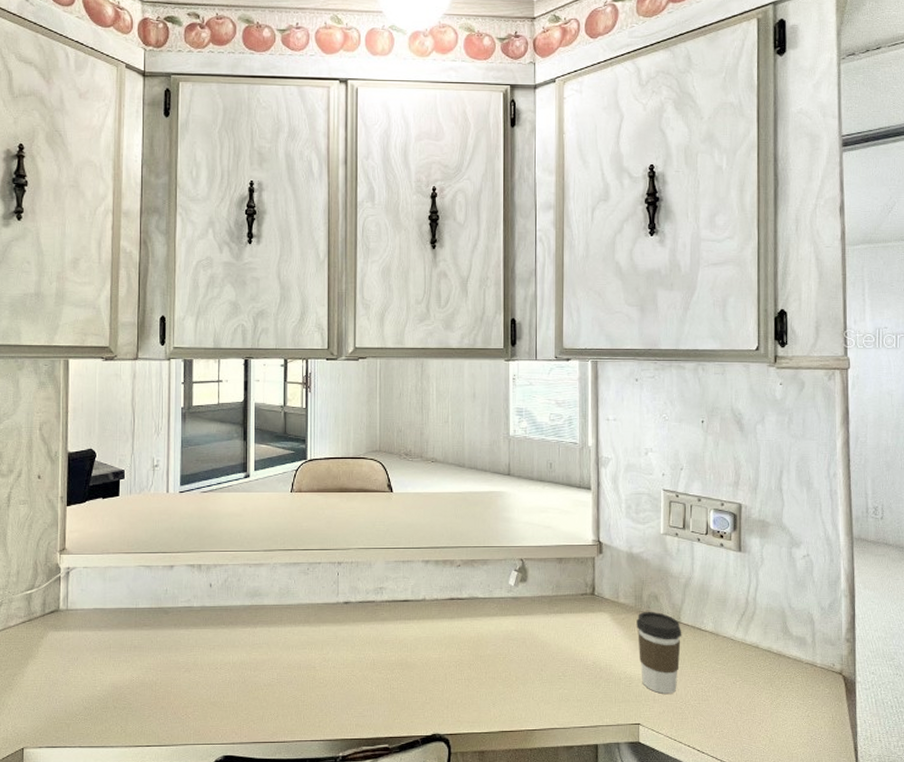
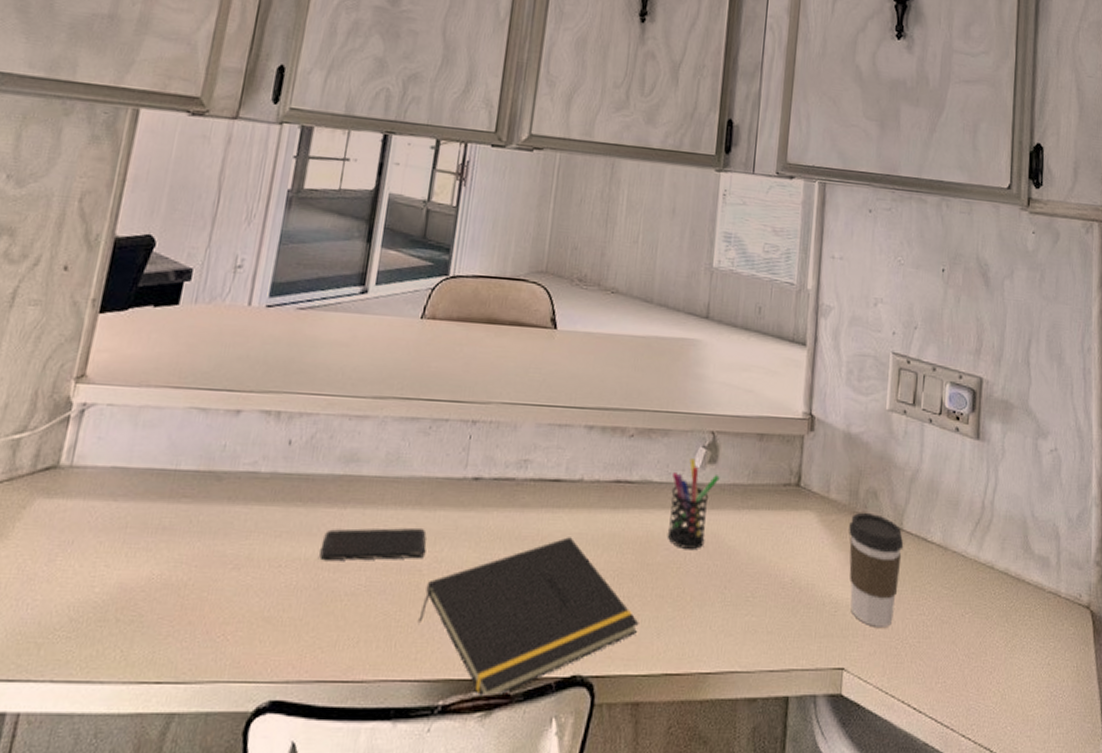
smartphone: none [243,638,317,664] -> present [319,527,427,561]
notepad: none [318,640,478,750] -> present [418,537,639,698]
pen holder: none [493,579,530,644] -> present [667,459,720,549]

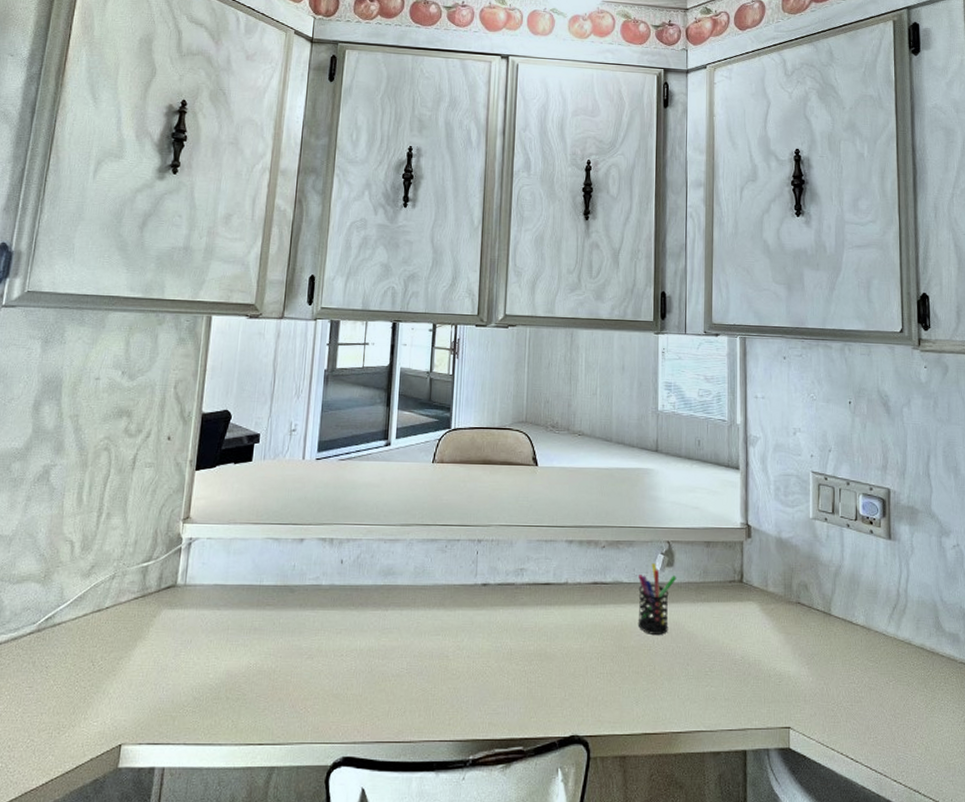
smartphone: present [319,527,427,561] -> none [371,623,451,651]
notepad: present [418,537,639,698] -> none [449,628,621,753]
coffee cup: present [849,512,904,627] -> none [786,601,833,694]

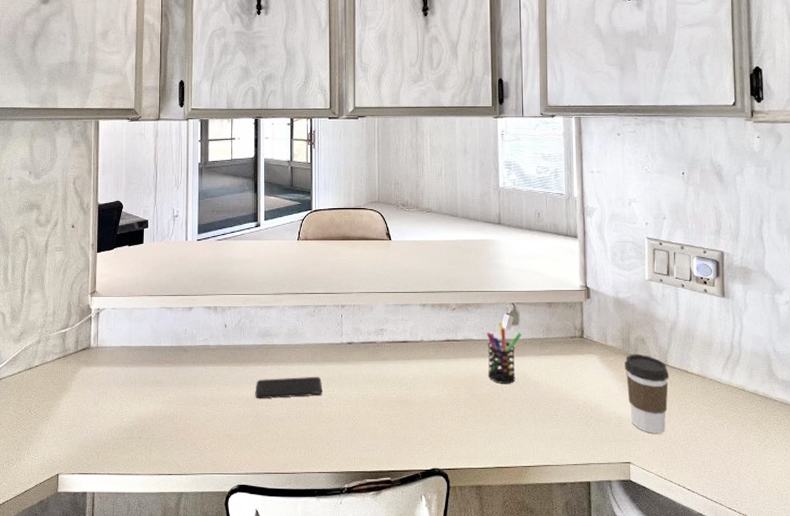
smartphone: none [371,623,451,651] -> present [255,376,323,399]
coffee cup: none [786,601,833,694] -> present [625,354,670,434]

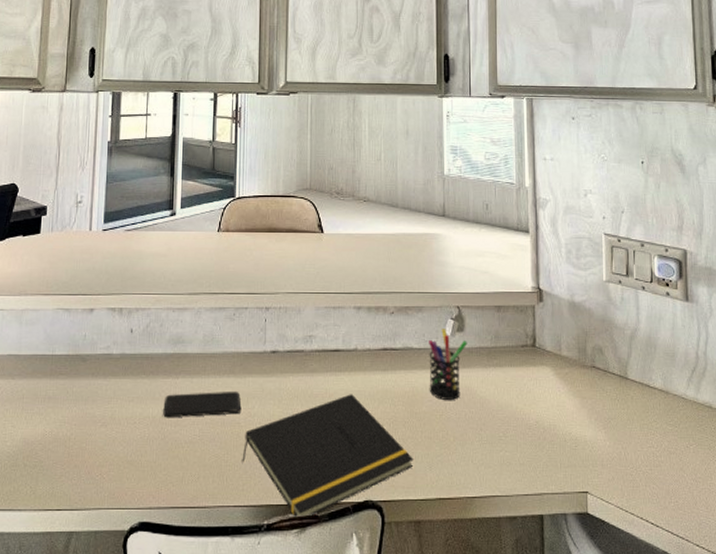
notepad: none [324,379,475,483] -> present [242,394,414,518]
coffee cup: present [625,354,670,434] -> none [581,365,630,458]

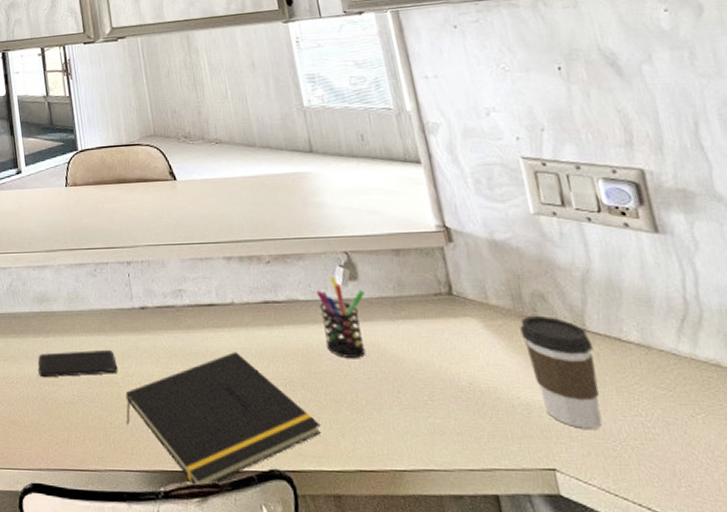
coffee cup: none [581,365,630,458] -> present [520,315,603,429]

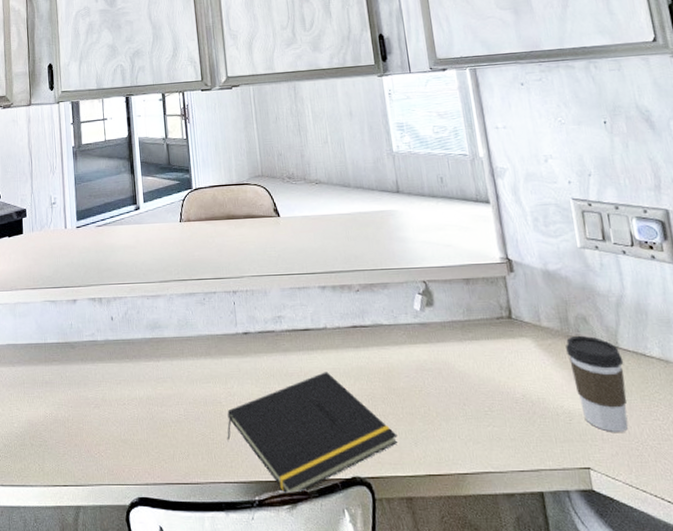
smartphone: present [38,349,118,378] -> none [148,371,222,399]
pen holder: present [316,277,366,358] -> none [398,304,439,375]

